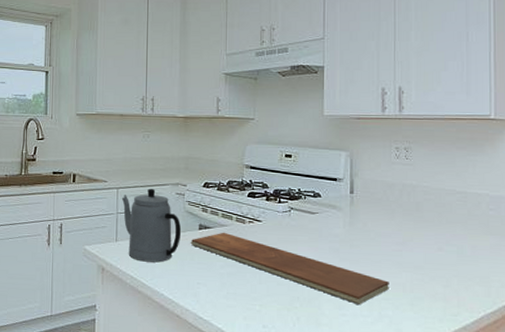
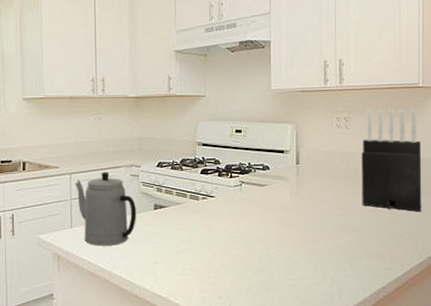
chopping board: present [190,232,389,306] -> none [146,210,332,269]
knife block: none [424,140,495,255] -> present [361,109,422,212]

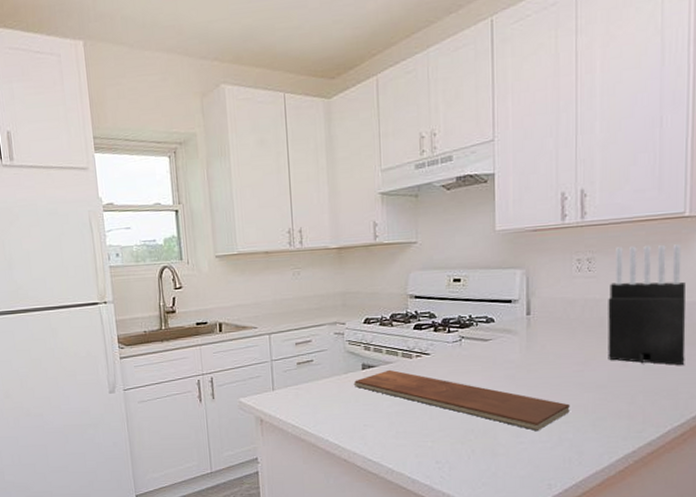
teapot: present [74,172,137,246] -> none [274,331,344,409]
chopping board: none [146,210,332,269] -> present [353,369,570,432]

